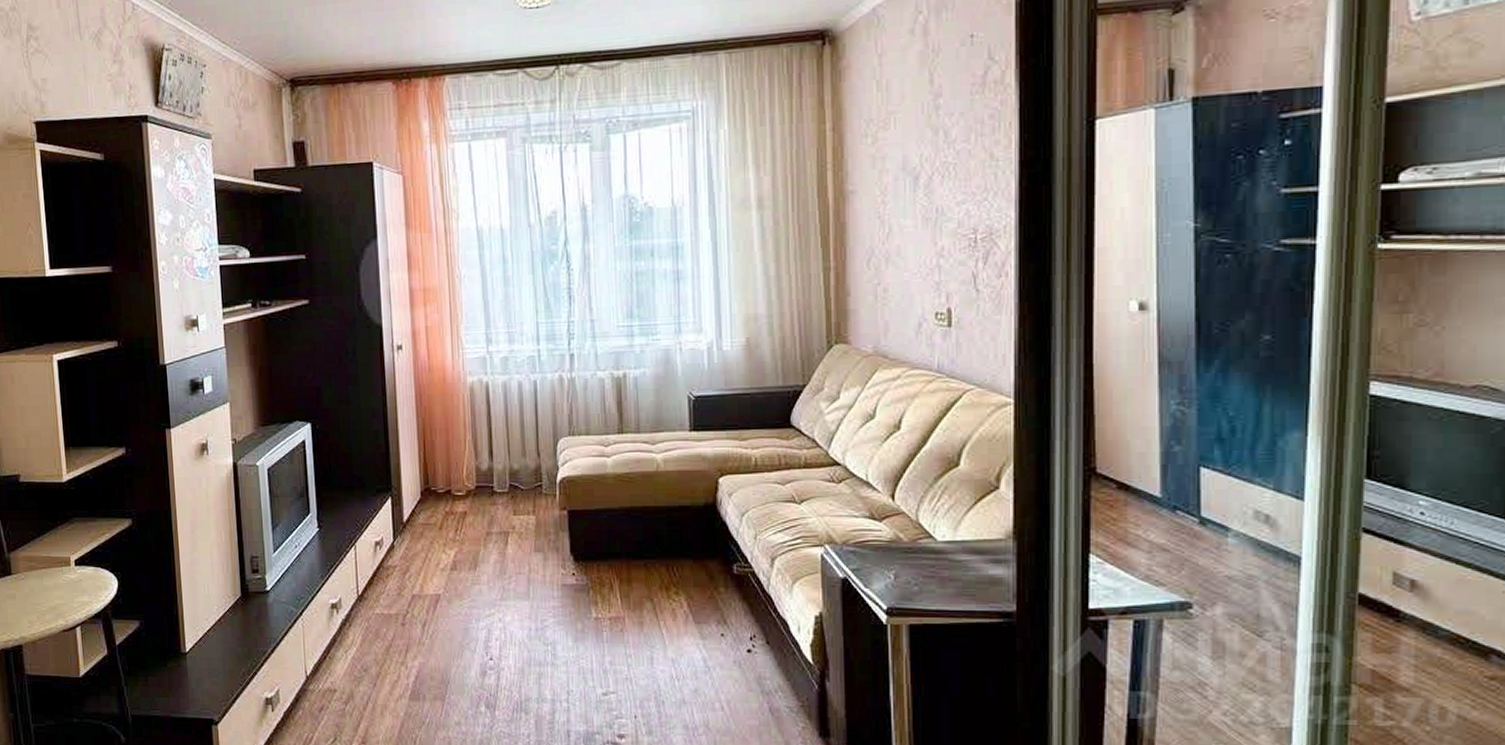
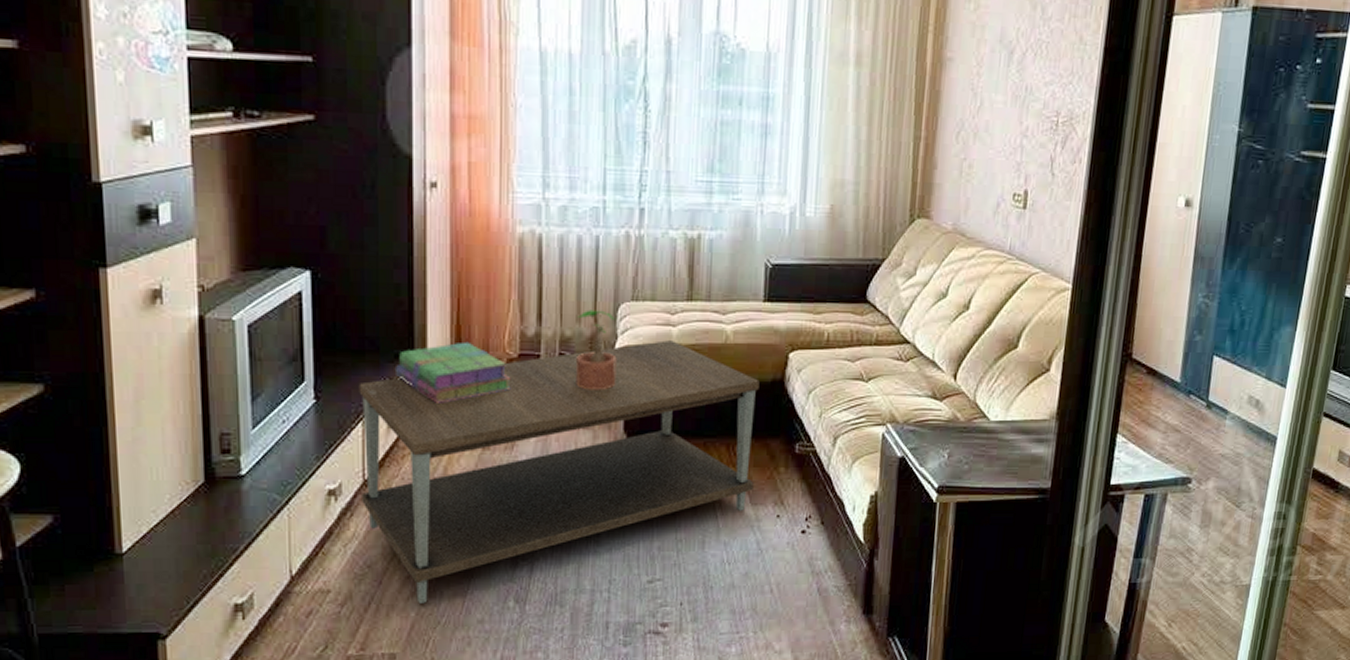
coffee table: none [350,470,696,705] -> present [359,340,760,604]
stack of books: none [378,477,471,530] -> present [396,341,511,403]
potted plant: none [521,445,560,517] -> present [576,310,618,390]

